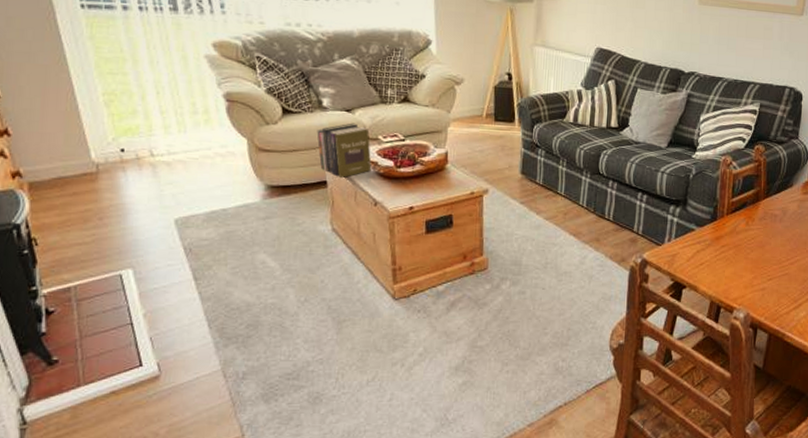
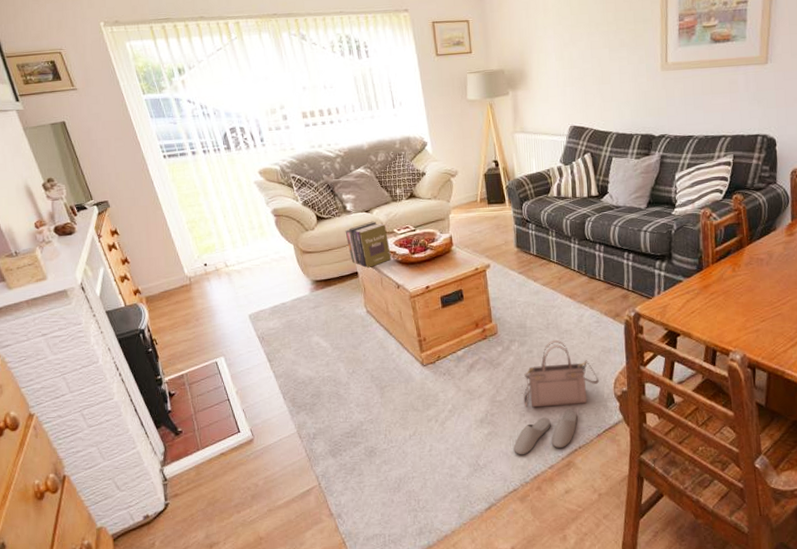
slippers: none [490,360,567,410] -> present [513,409,578,455]
handbag: none [508,281,596,356] -> present [523,339,600,408]

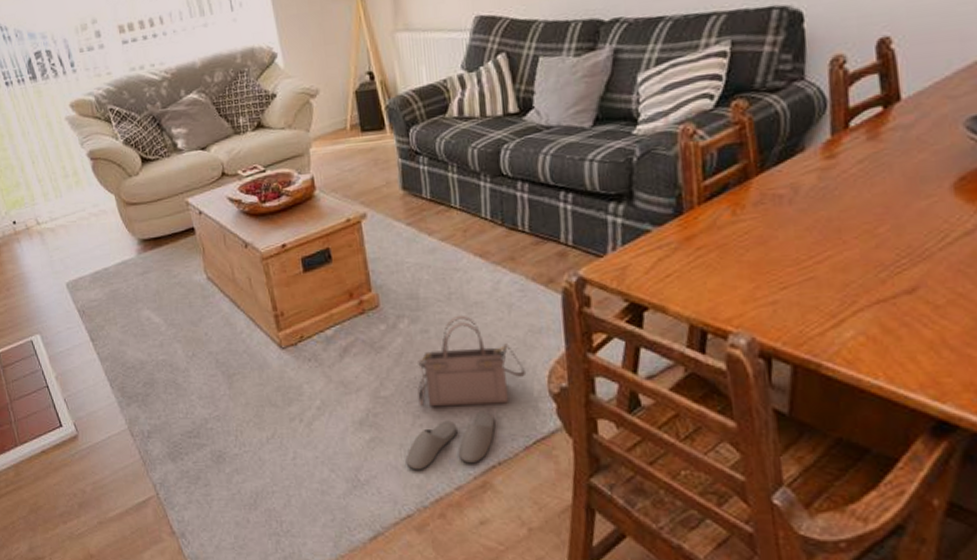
books: present [345,221,392,269] -> none [176,161,236,223]

